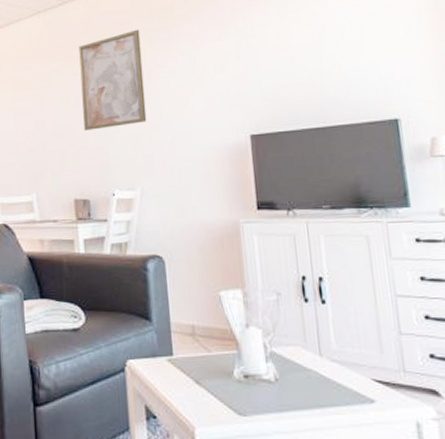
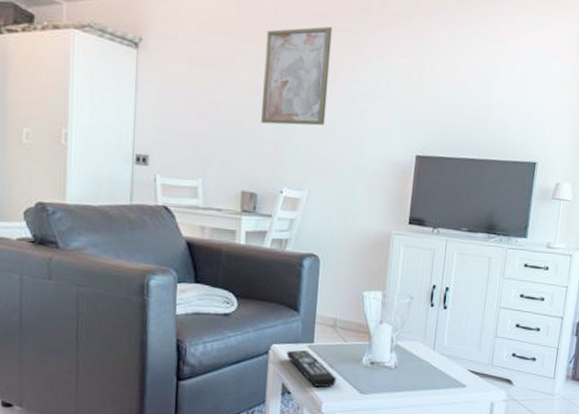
remote control: none [144,365,208,410] -> present [286,350,337,388]

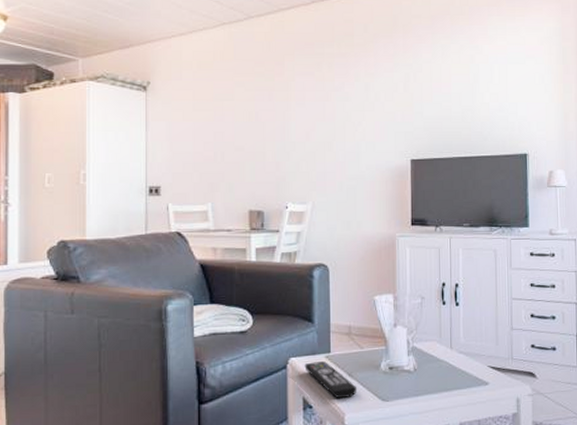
wall art: present [261,26,332,126] -> none [262,52,322,145]

